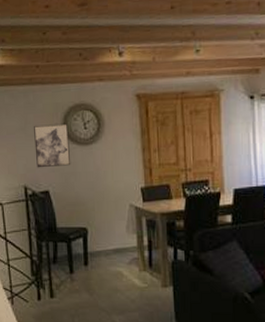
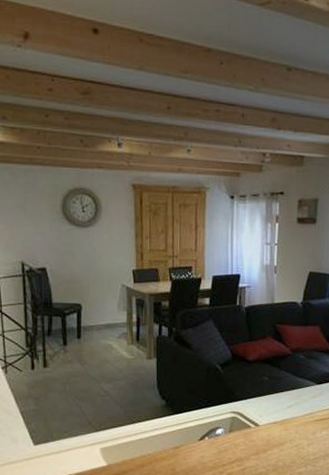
wall art: present [34,123,71,168] -> none [33,204,69,246]

